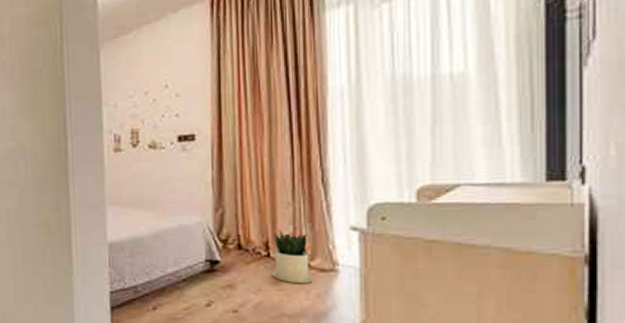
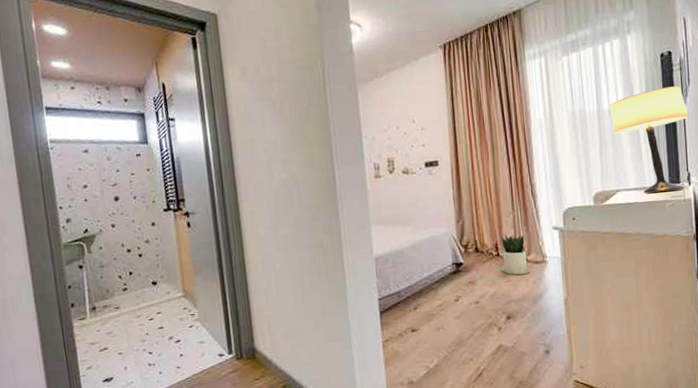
table lamp: none [451,41,590,193] -> present [609,86,689,194]

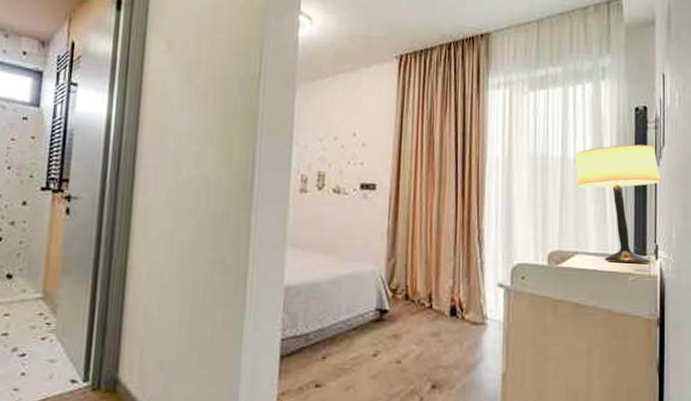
planter: present [501,234,530,275] -> none [433,283,466,336]

